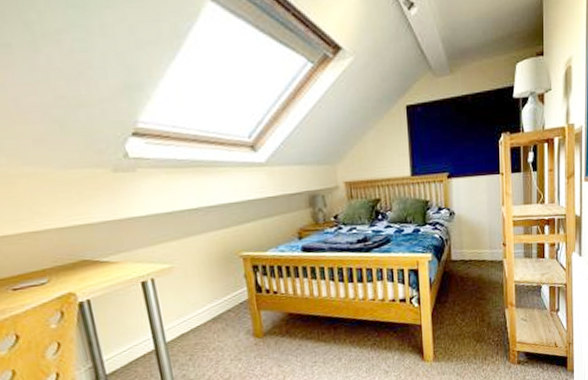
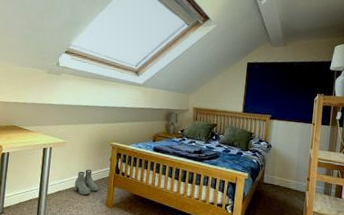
boots: none [201,295,239,331] -> present [74,169,99,195]

